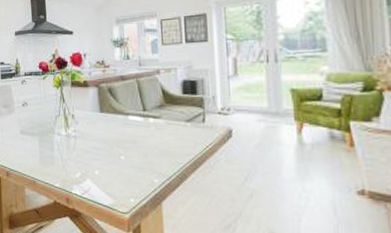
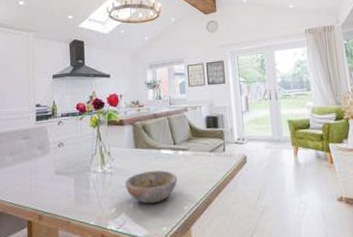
bowl: none [89,138,148,173] -> present [125,170,178,204]

